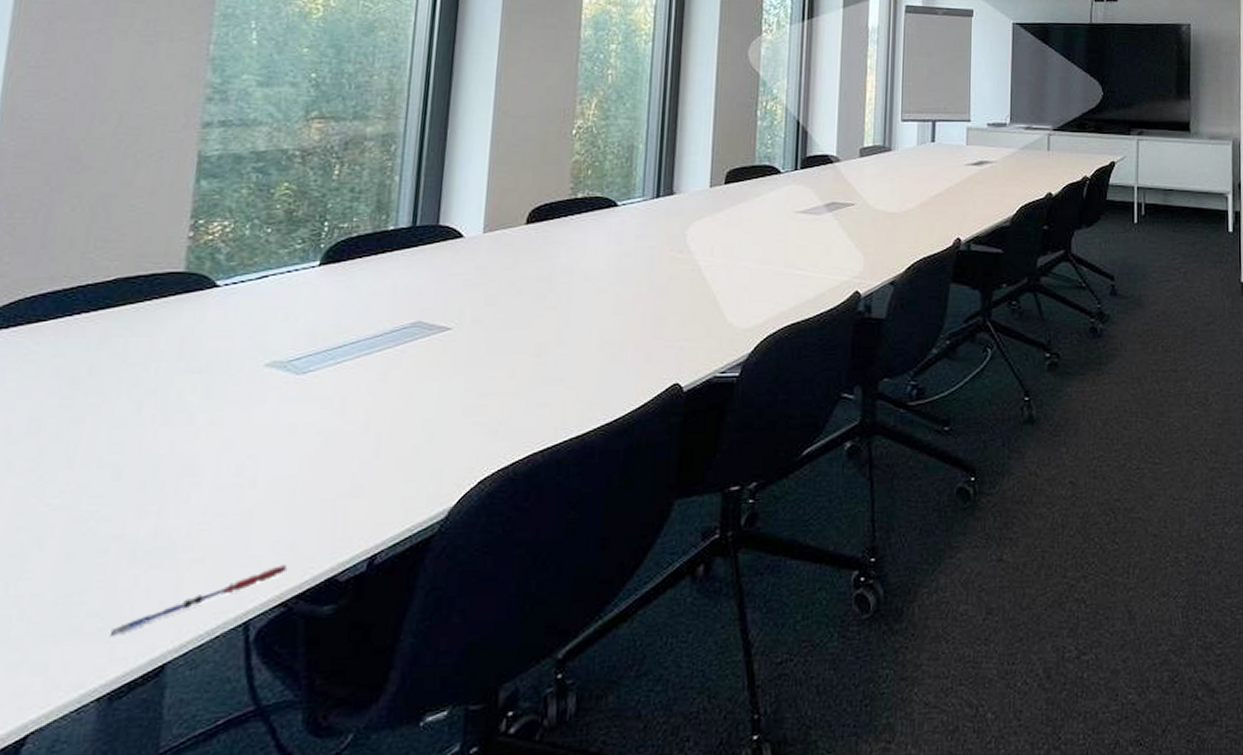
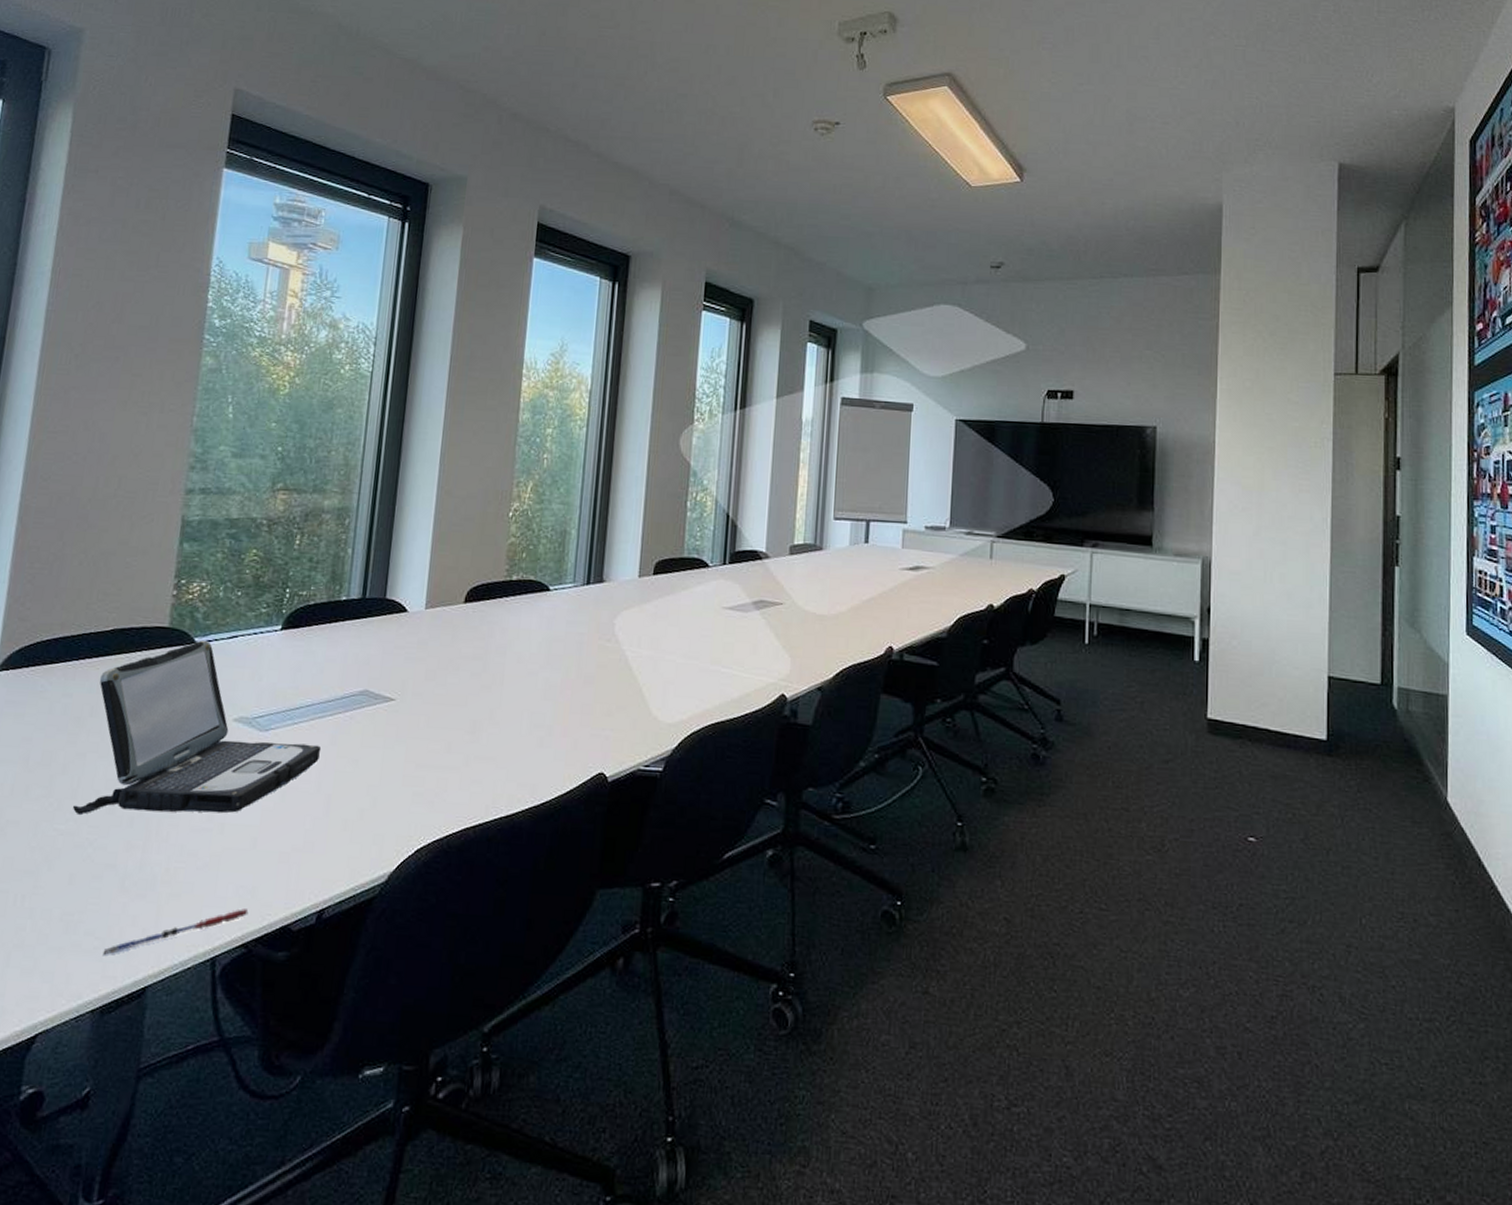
laptop: none [69,282,369,486] -> present [73,640,322,816]

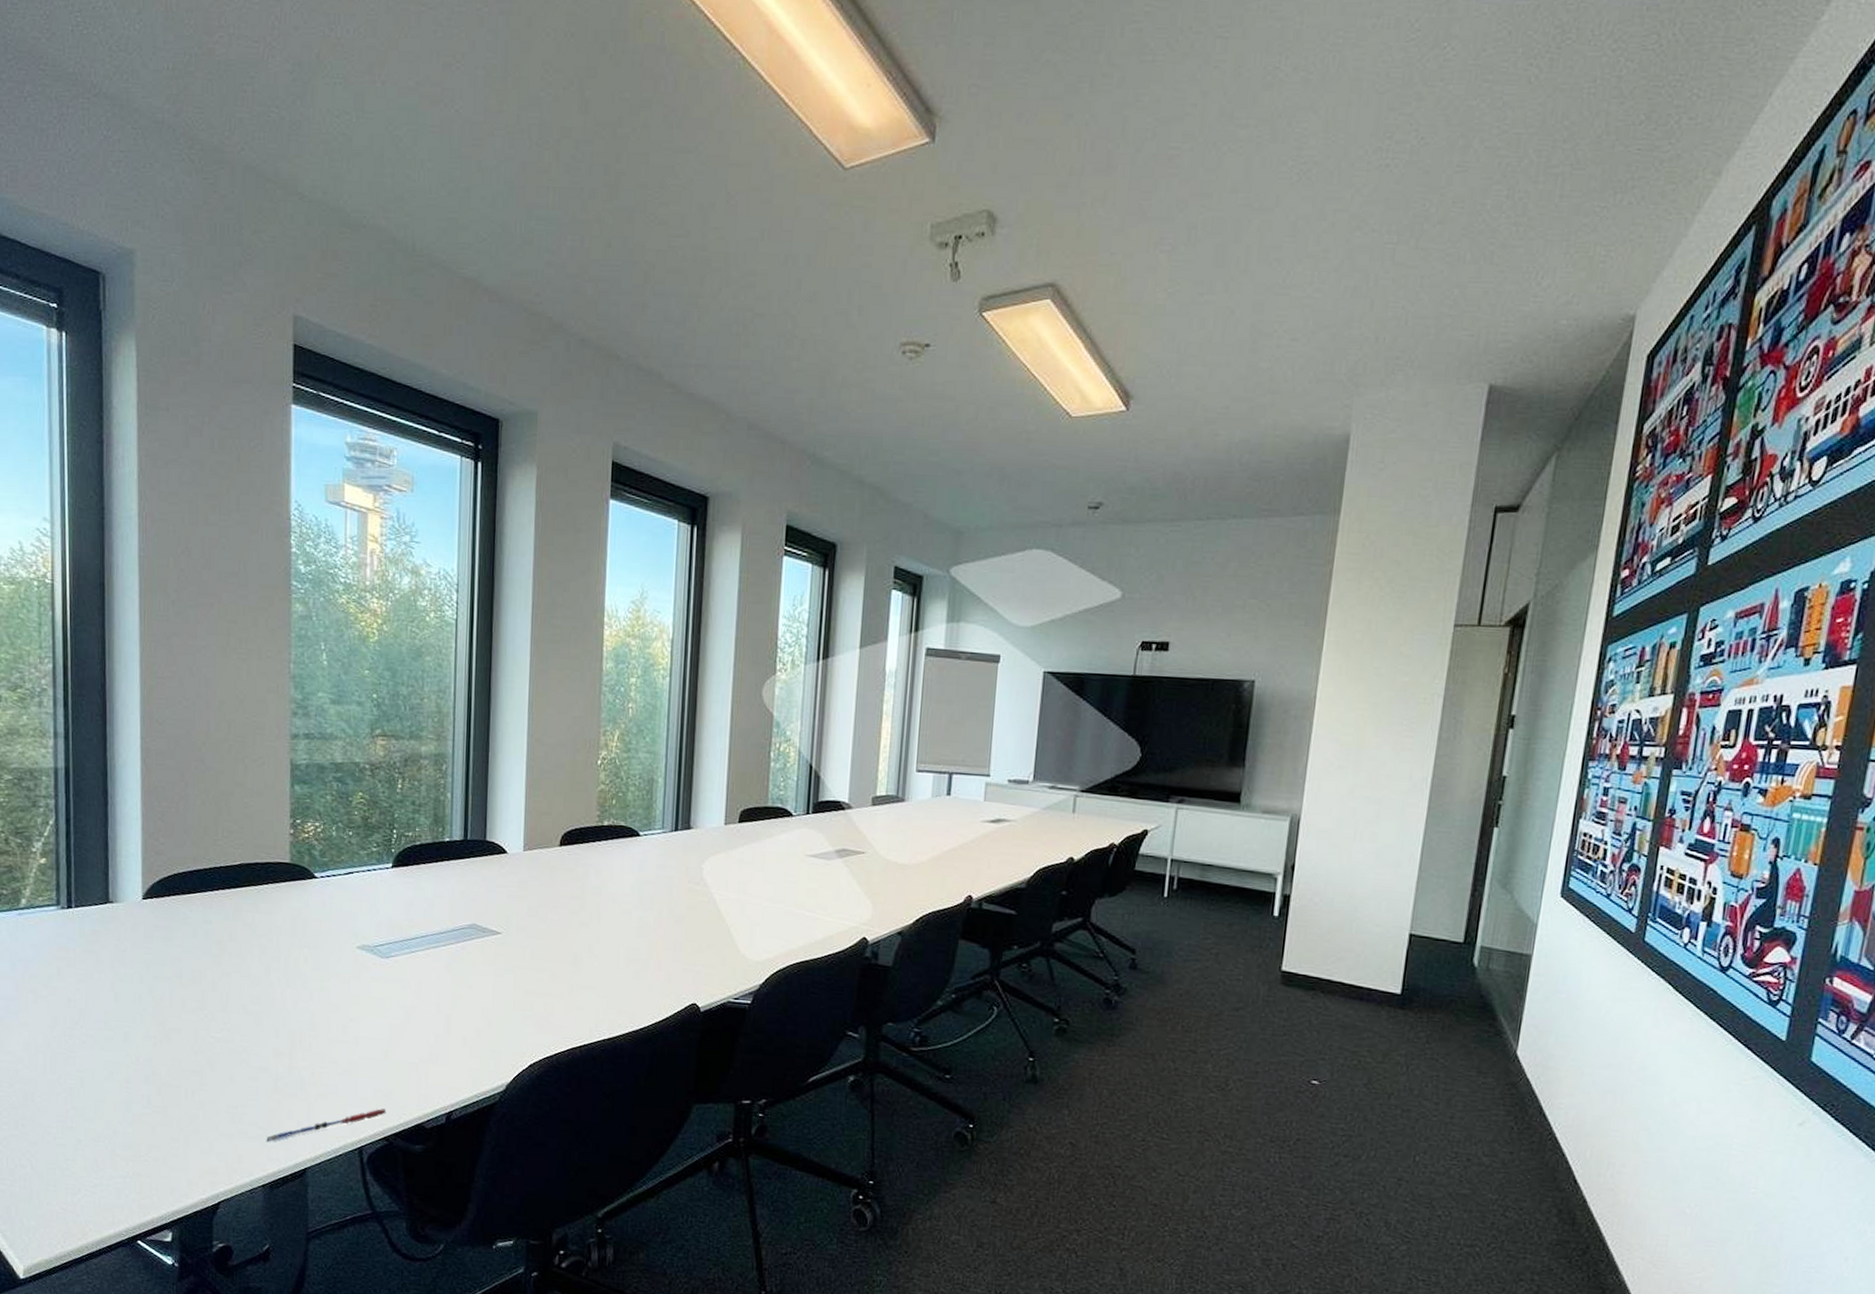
laptop: present [73,640,322,816] -> none [225,875,438,1028]

